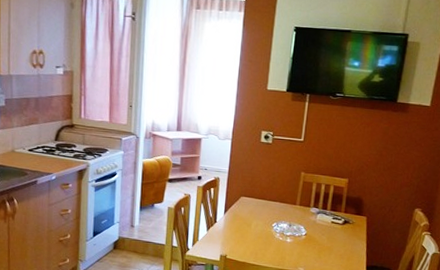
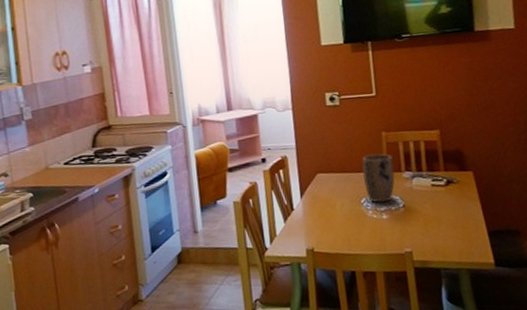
plant pot: none [278,189,305,229] -> present [362,154,395,203]

